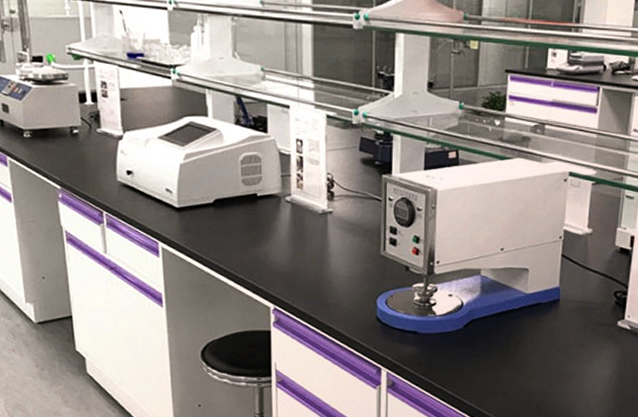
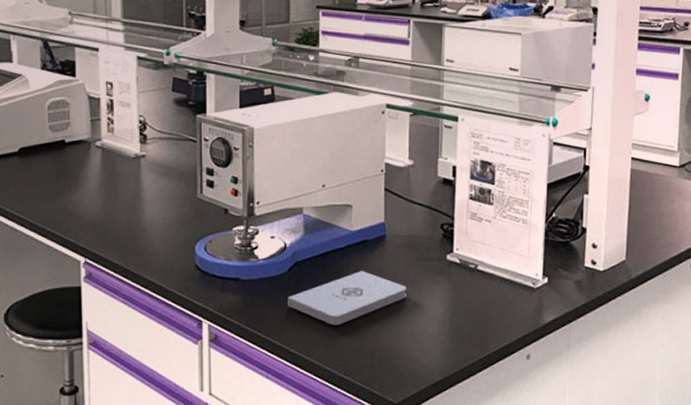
notepad: none [461,332,576,380] -> present [287,271,407,325]

